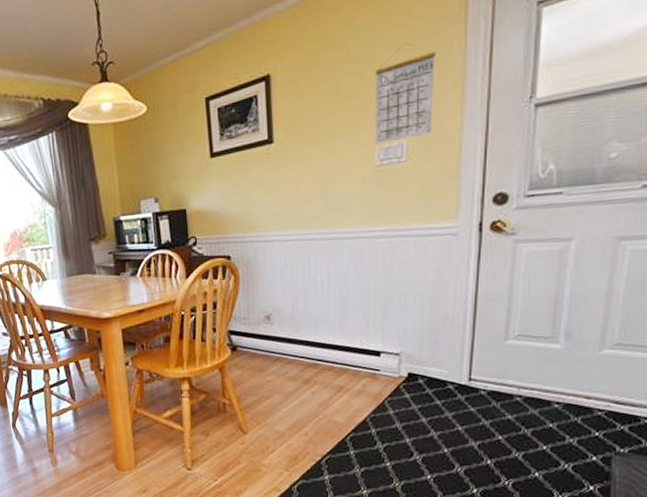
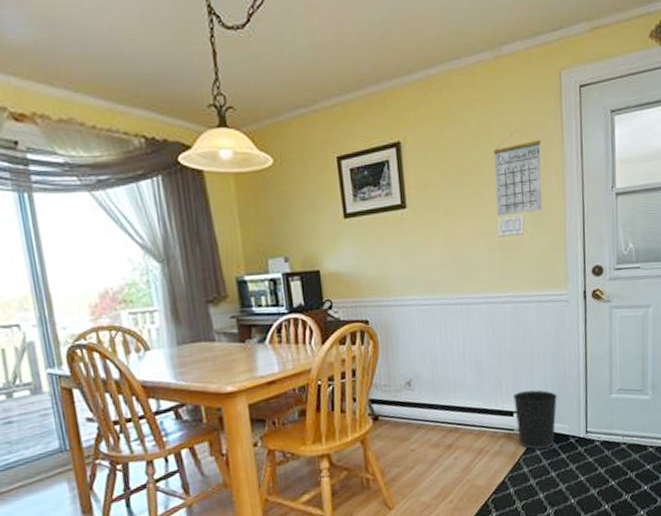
wastebasket: none [380,330,436,393] -> present [512,390,558,450]

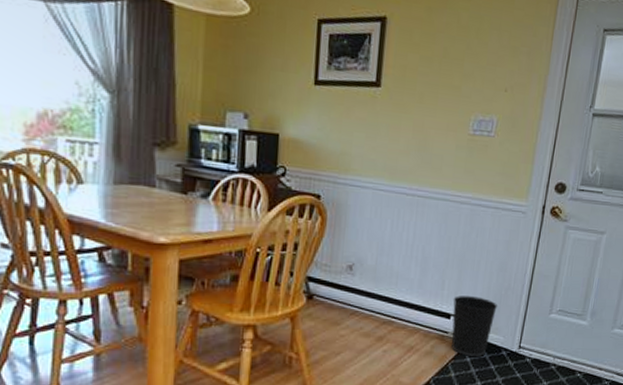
calendar: present [493,129,543,216] -> none [471,28,529,117]

